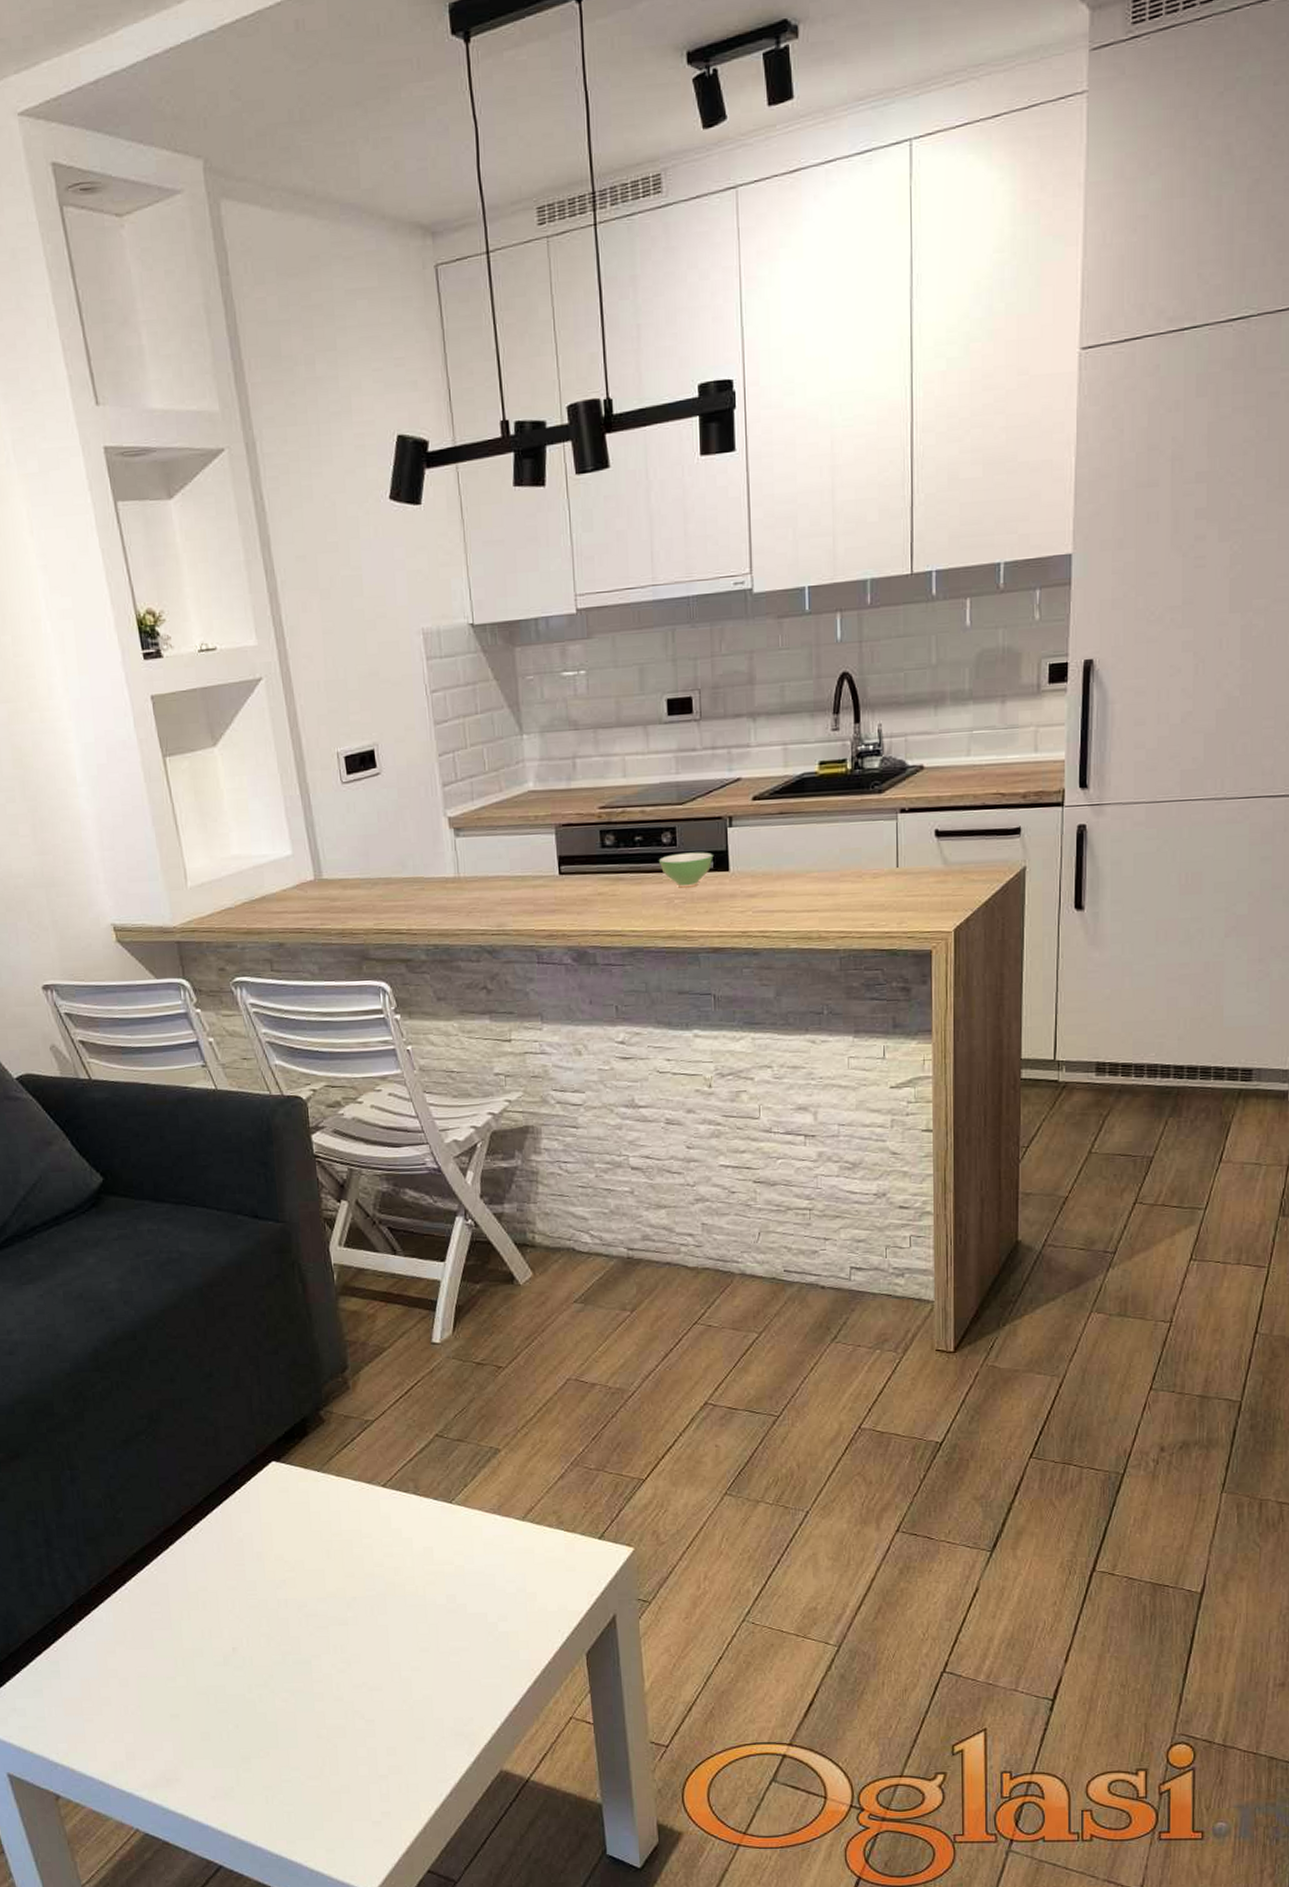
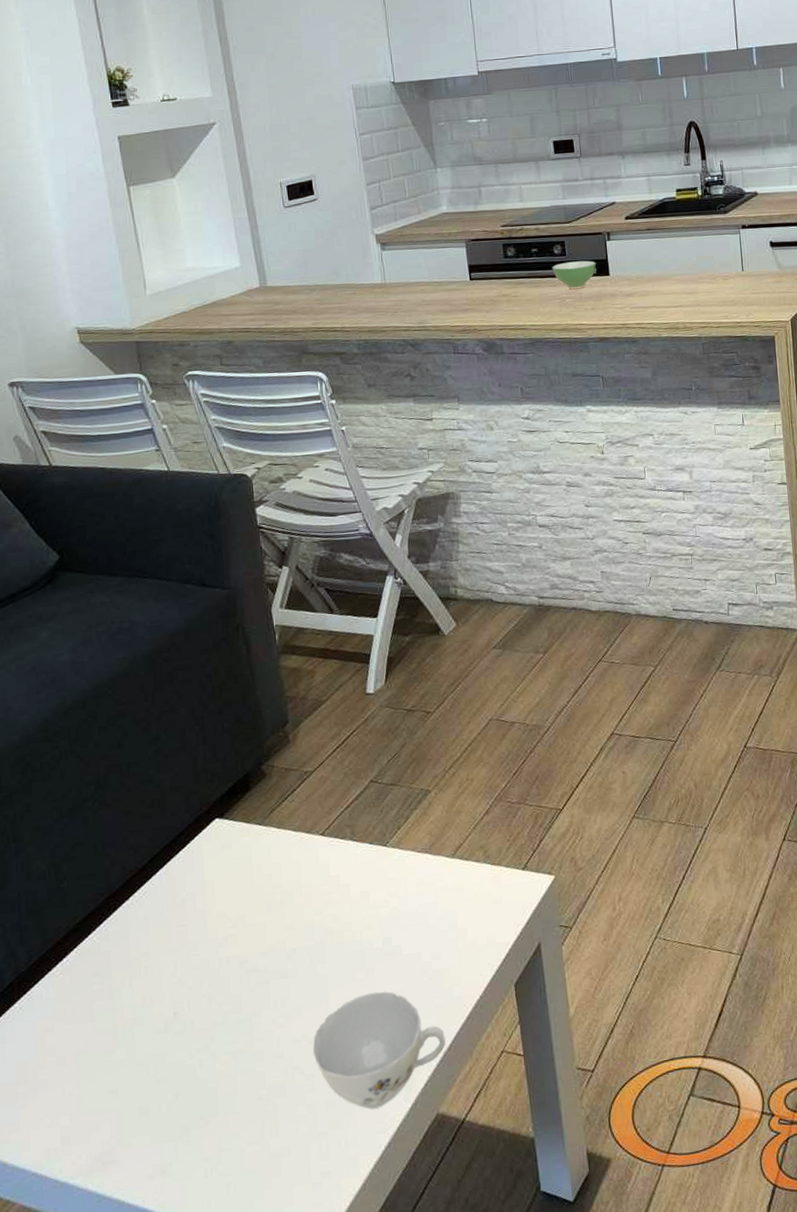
teacup: none [373,1647,511,1759] -> present [312,991,446,1109]

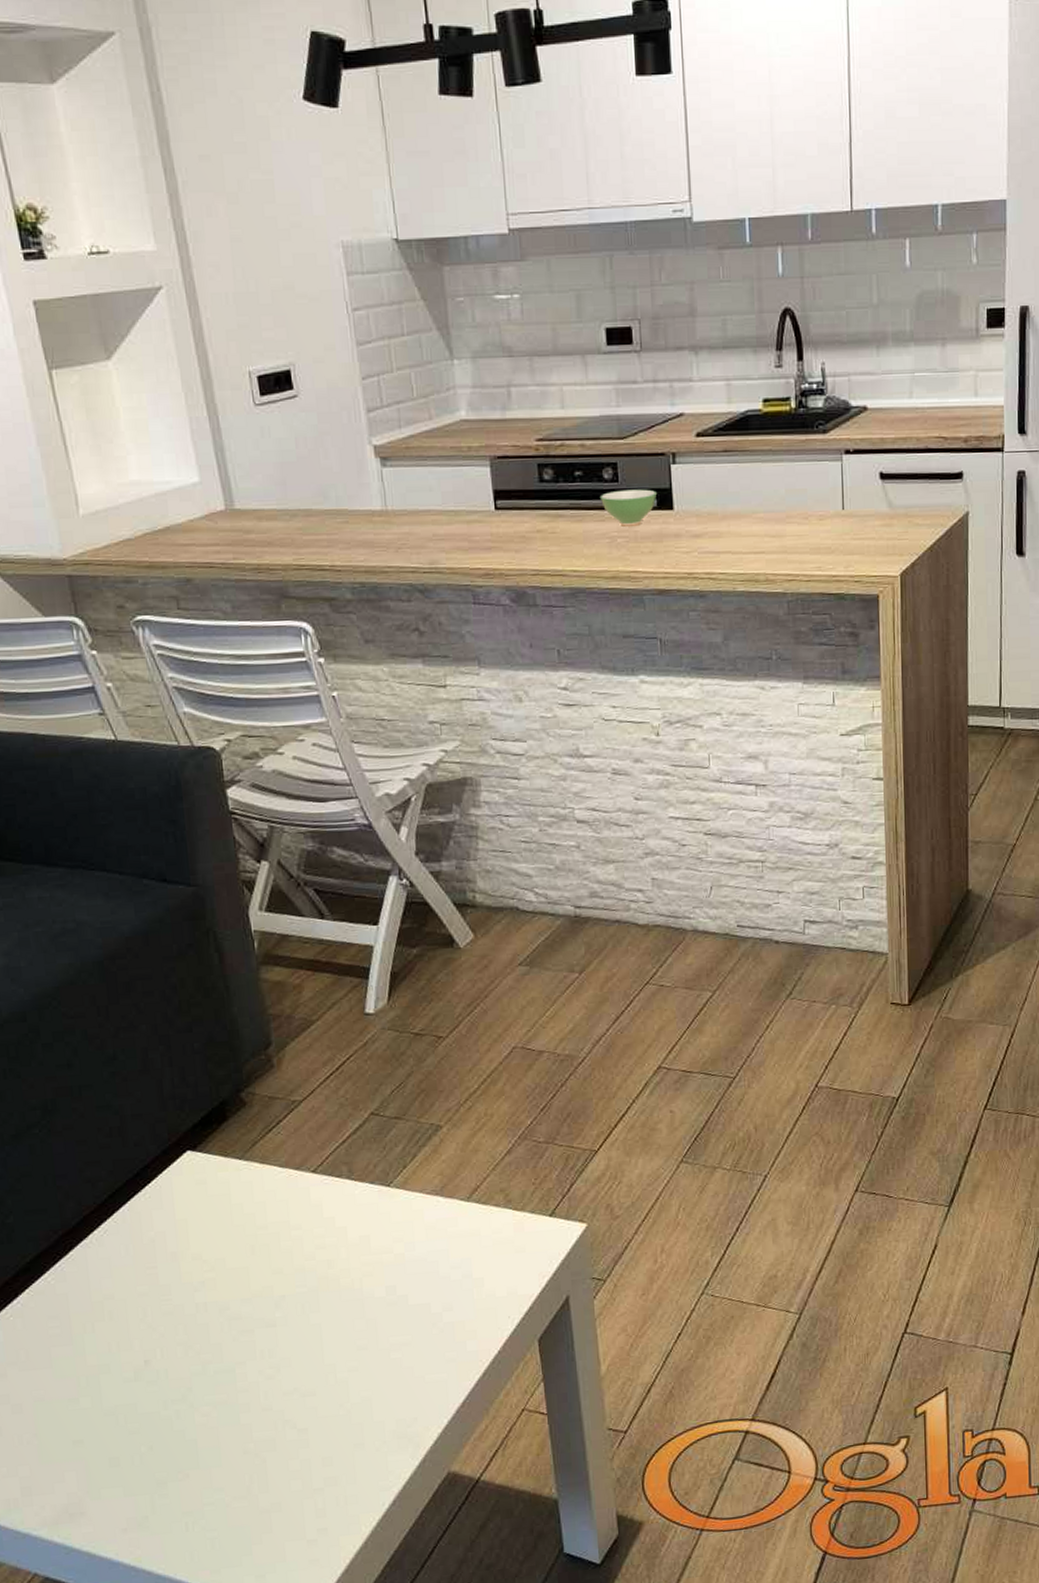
teacup: present [312,991,446,1109] -> none [306,1344,458,1466]

